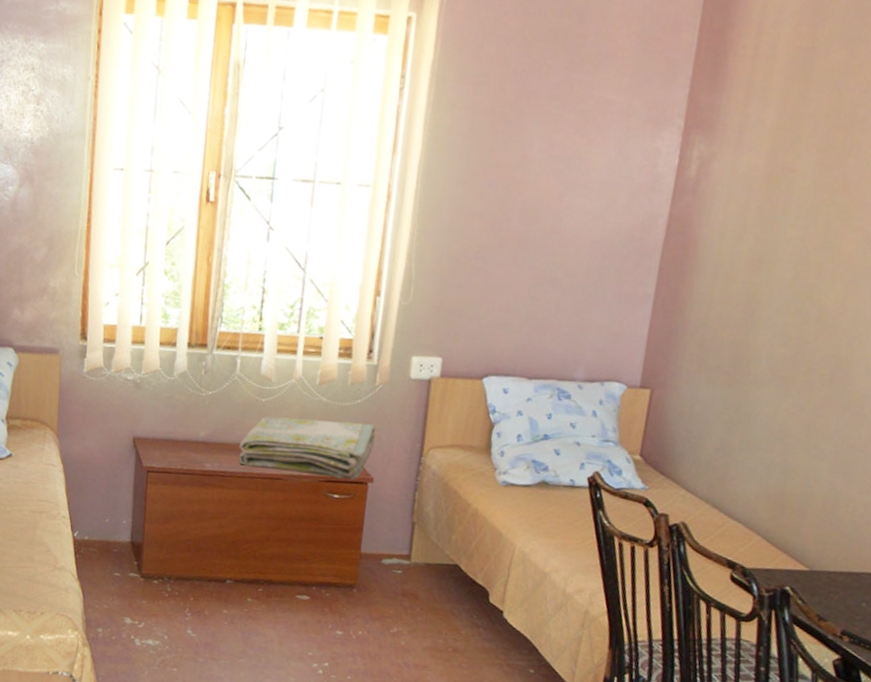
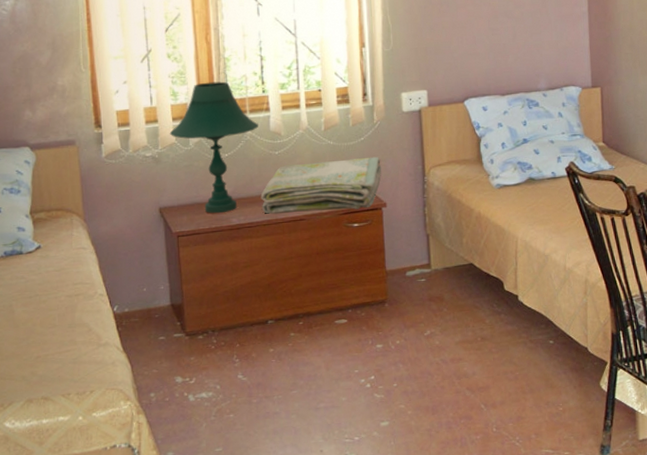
table lamp: none [154,308,249,456] -> present [169,81,258,214]

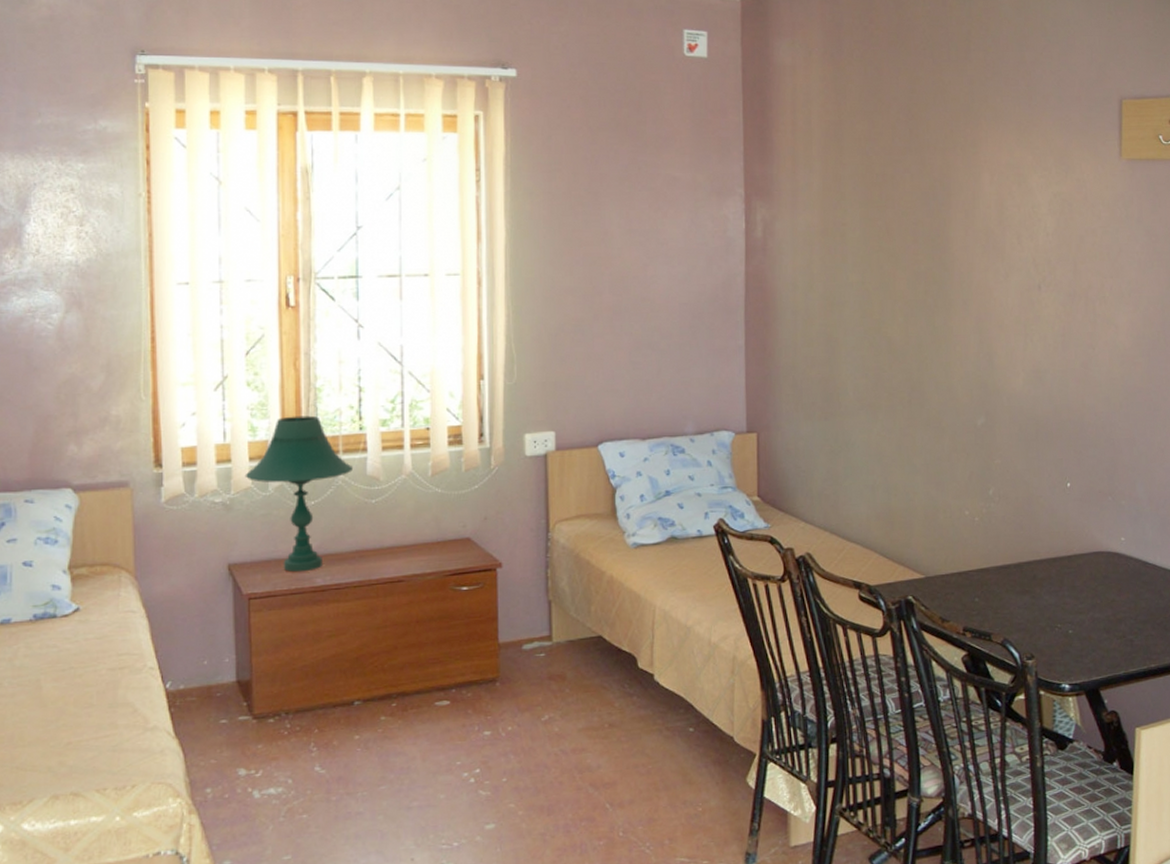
towel: present [260,156,381,215] -> none [352,508,497,575]

